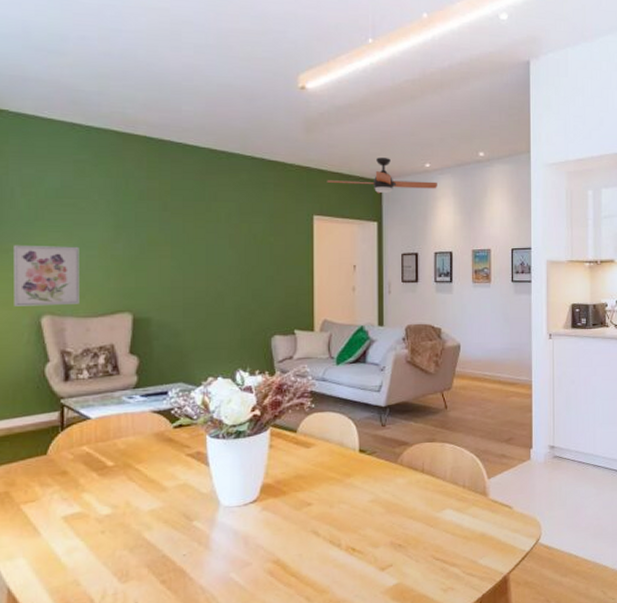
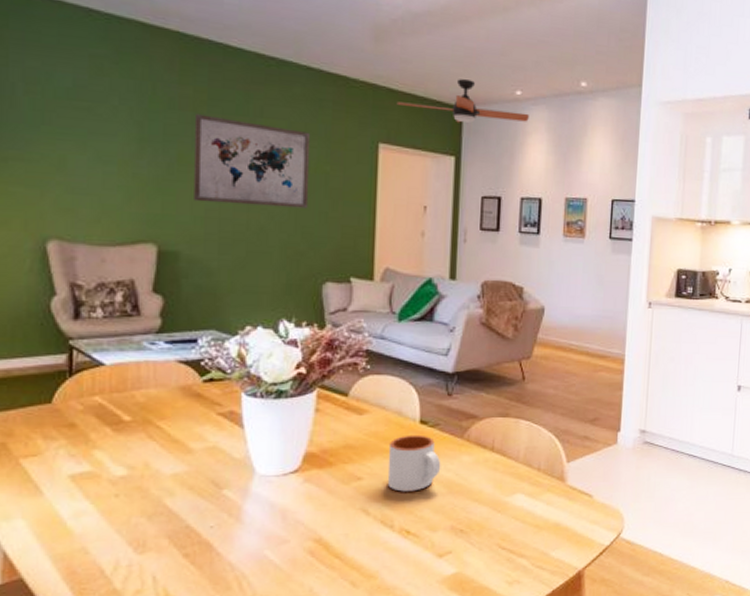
wall art: present [14,244,79,306] -> none [14,152,95,230]
wall art: none [160,202,257,275] -> present [194,114,311,209]
mug: none [333,462,379,514] -> present [387,434,441,492]

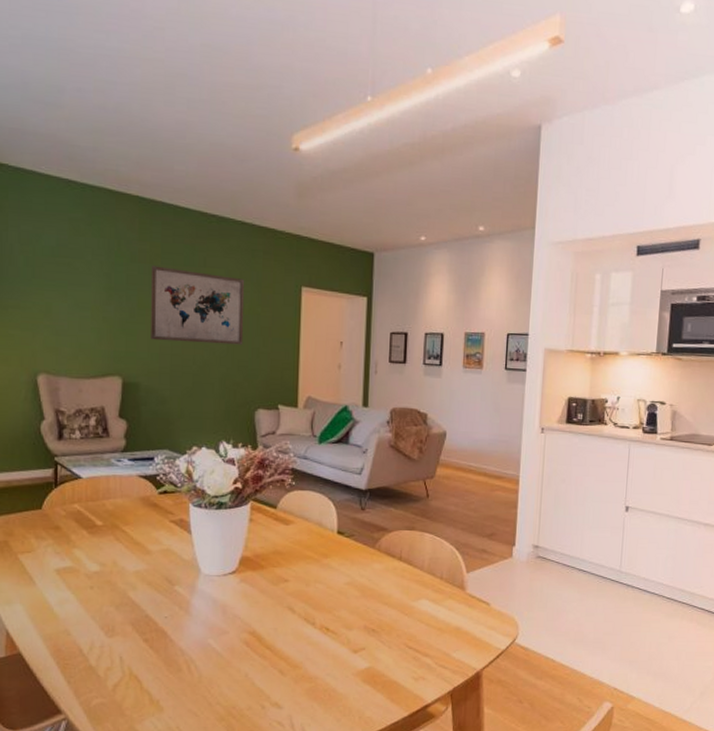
mug: present [387,434,441,492] -> none [309,543,356,594]
electric fan: present [396,79,529,123] -> none [317,228,432,267]

